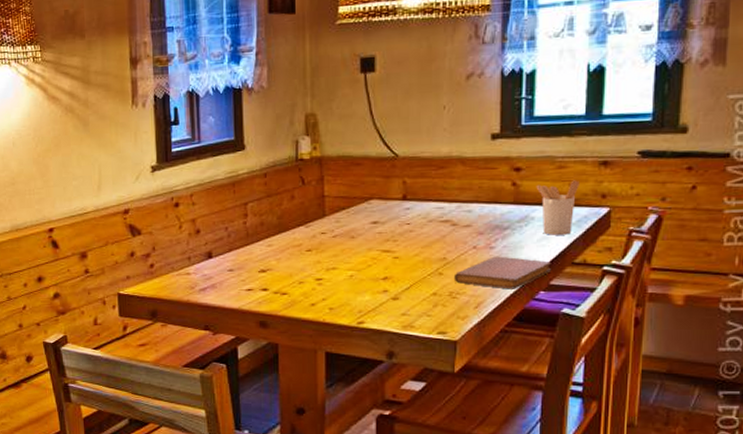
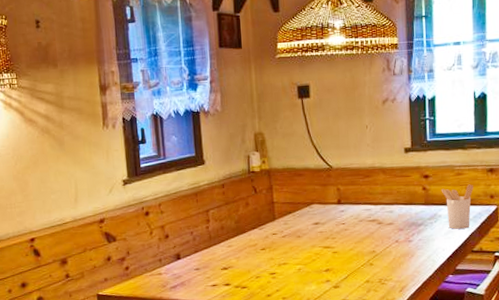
notebook: present [453,256,552,290] -> none [382,247,457,275]

